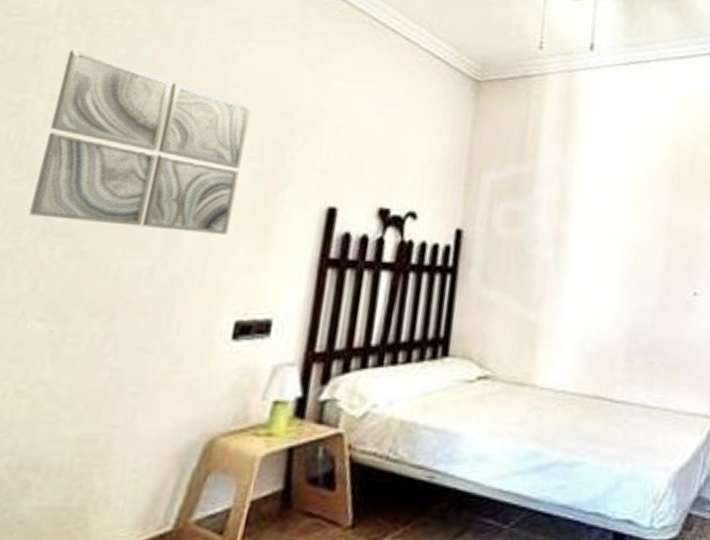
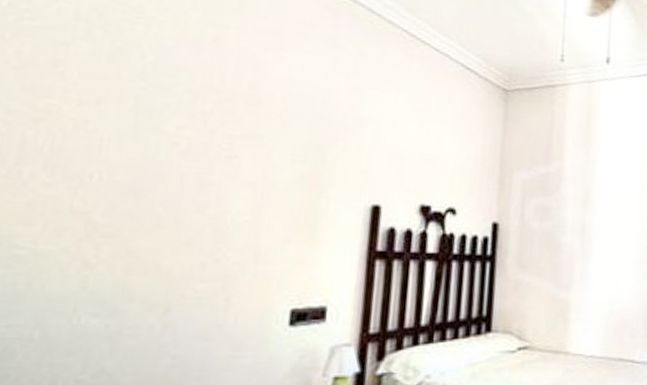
wall art: present [29,49,251,235] -> none [69,55,289,232]

